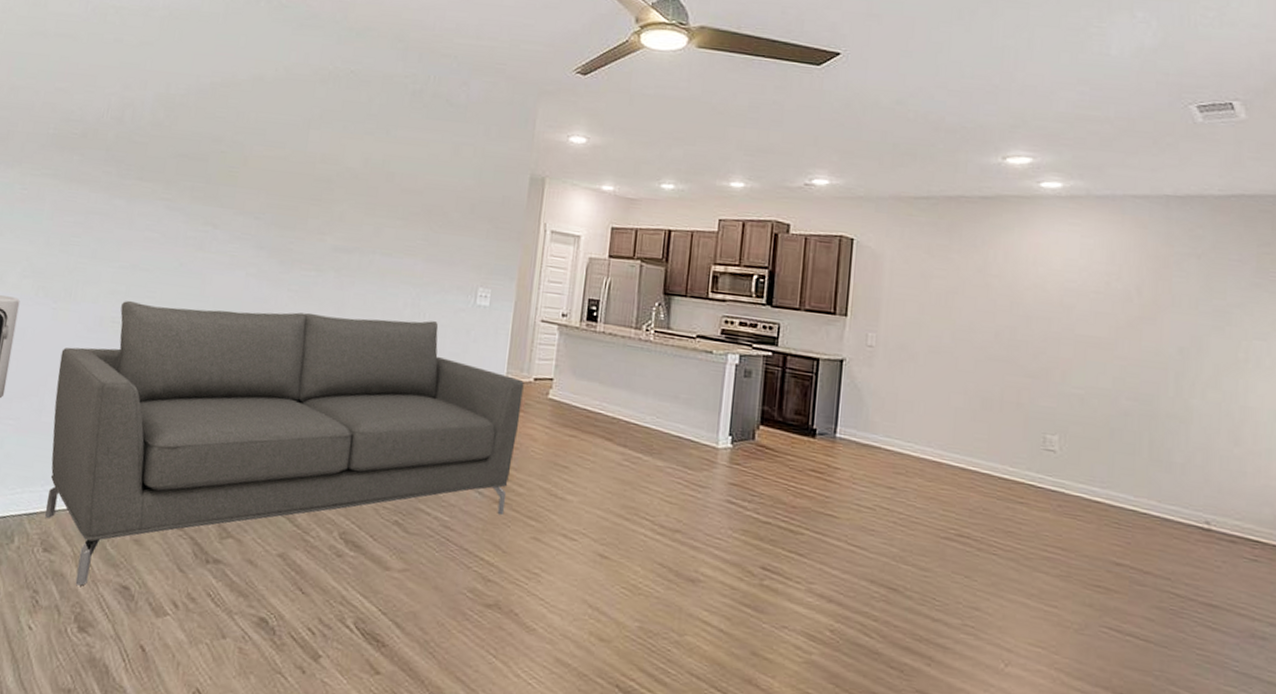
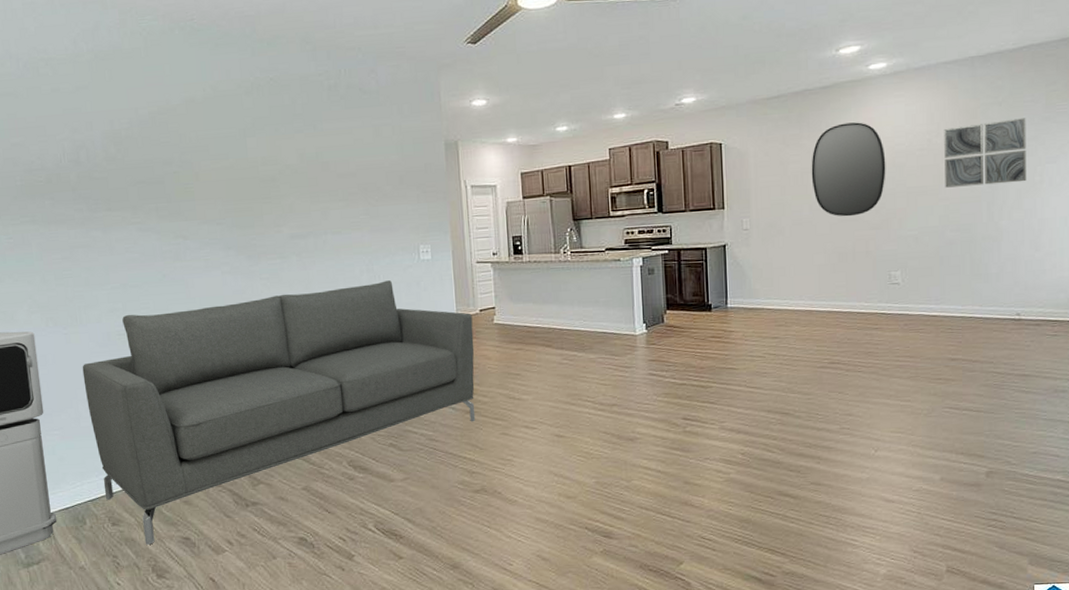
home mirror: none [957,243,1052,357] -> present [811,122,886,217]
wall art: none [1123,273,1231,357] -> present [944,118,1027,188]

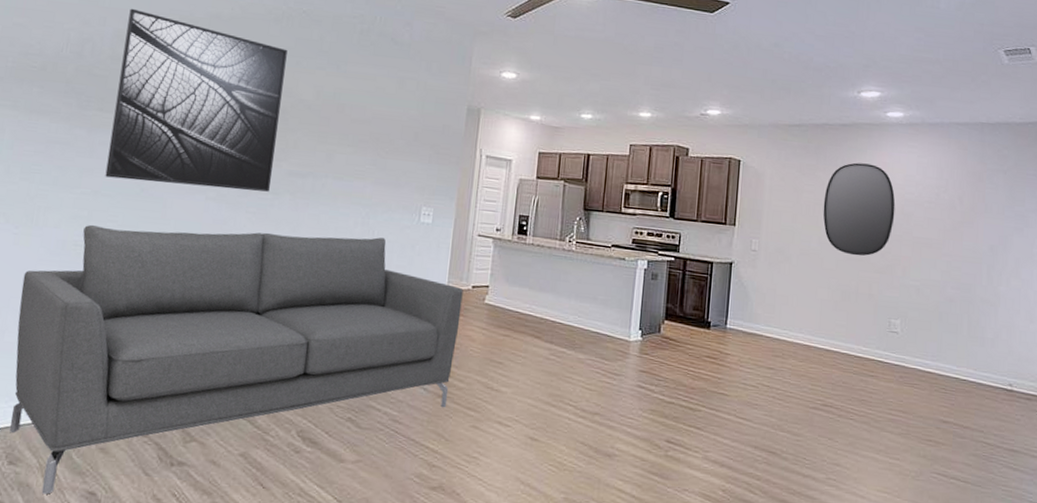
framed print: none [111,108,277,270] -> present [105,8,288,192]
wall art: present [944,118,1027,188] -> none [949,186,1028,252]

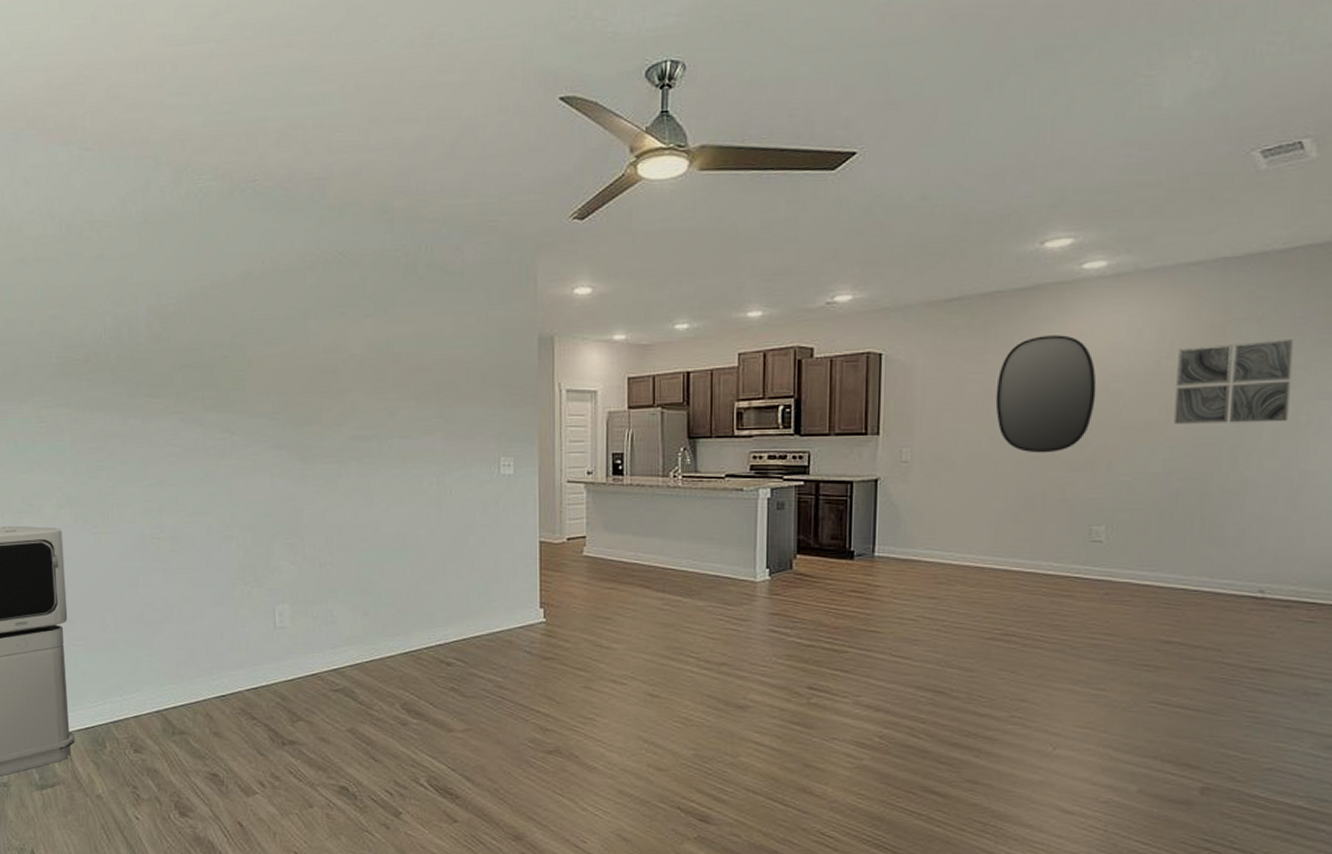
sofa: present [9,224,463,494] -> none [111,496,558,778]
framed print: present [105,8,288,192] -> none [158,280,334,466]
wall art: none [949,186,1028,252] -> present [1174,339,1294,424]

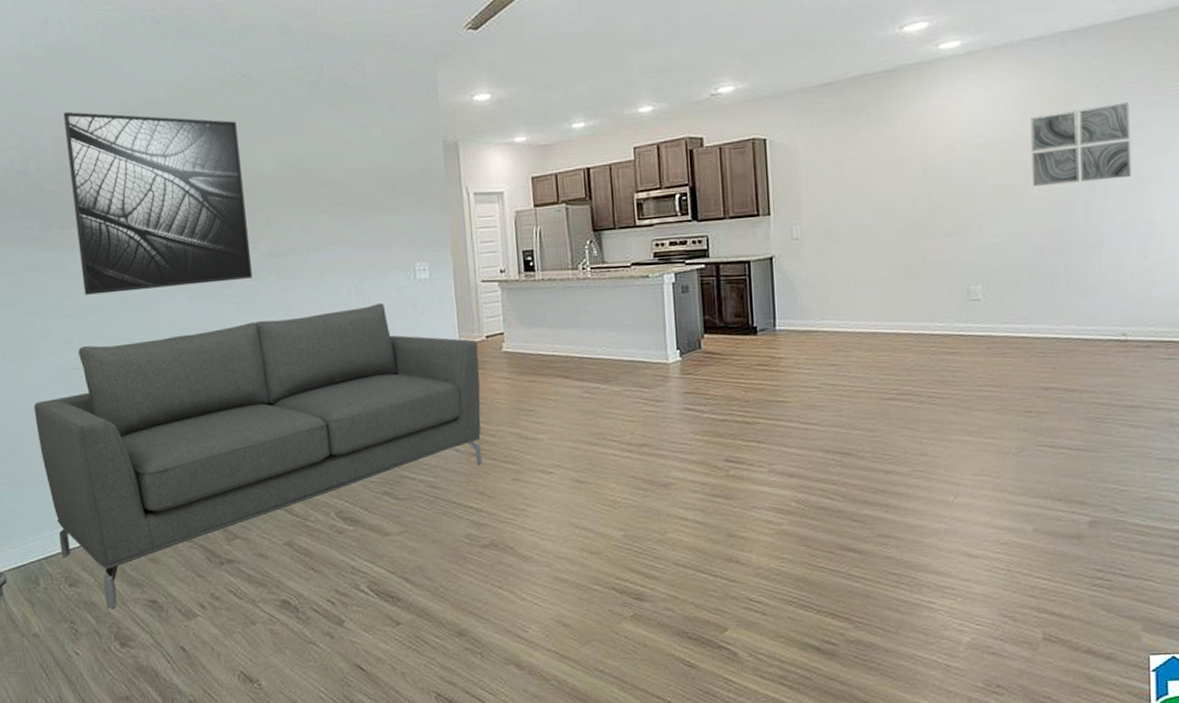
sofa: none [111,496,558,778] -> present [33,303,483,609]
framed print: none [158,280,334,466] -> present [63,111,252,295]
home mirror: present [995,335,1097,454] -> none [872,111,962,223]

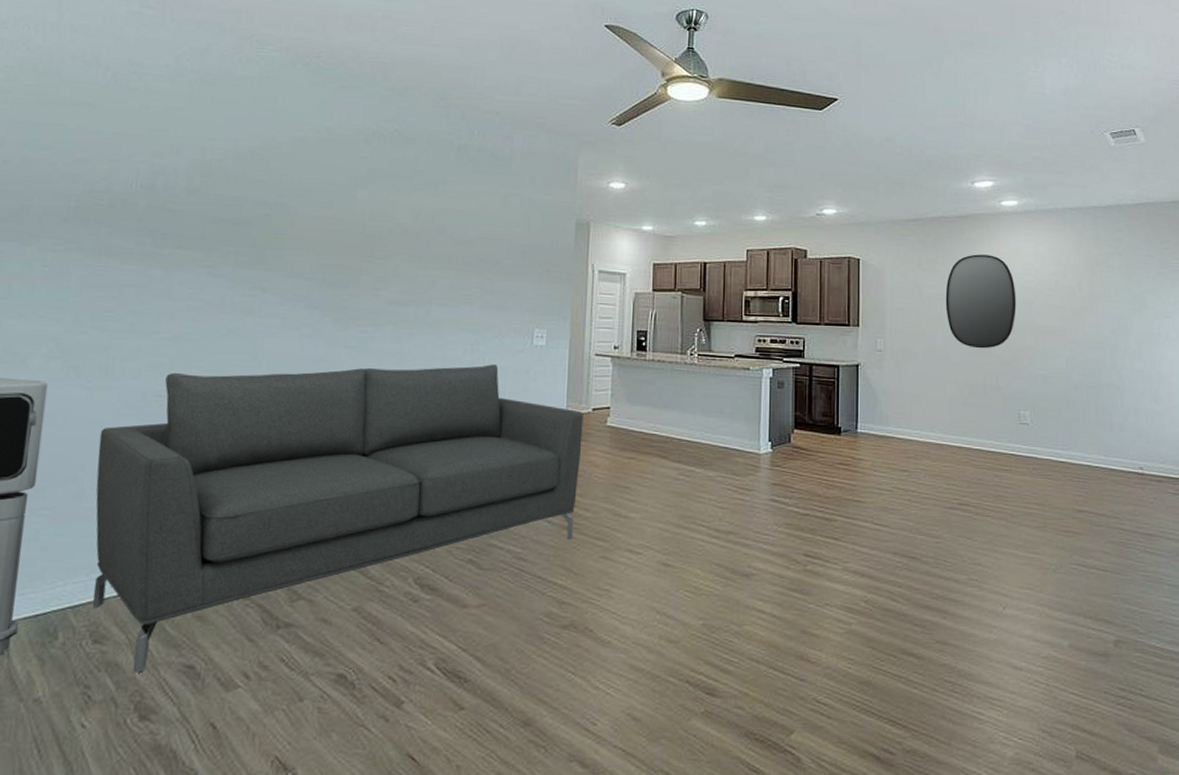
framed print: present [63,111,252,295] -> none [187,136,380,324]
home mirror: none [872,111,962,223] -> present [945,254,1016,349]
wall art: present [1030,102,1131,186] -> none [1070,270,1146,333]

